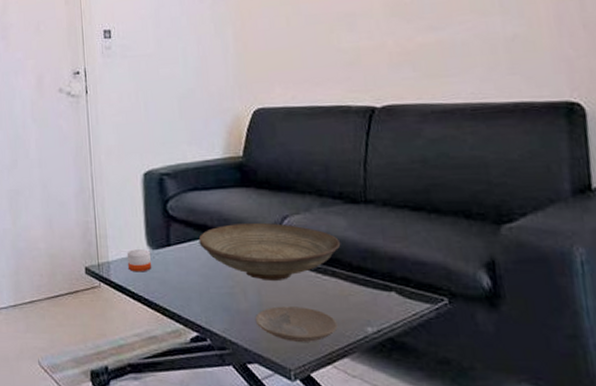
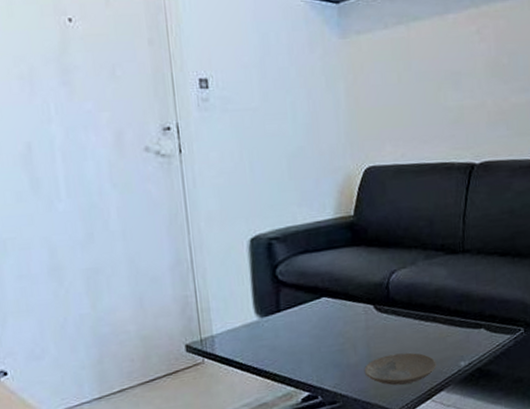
candle: present [126,249,152,272] -> none [233,318,261,343]
decorative bowl: present [198,223,341,280] -> none [309,278,441,334]

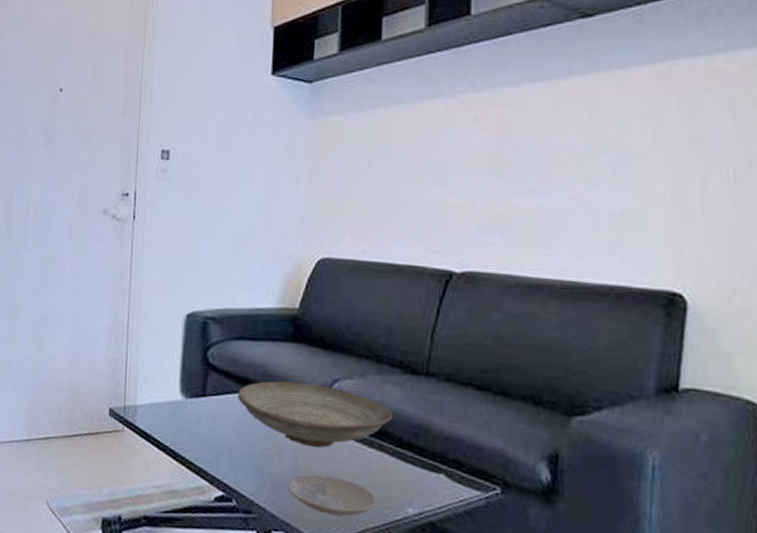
decorative bowl: none [309,278,441,334] -> present [237,381,393,448]

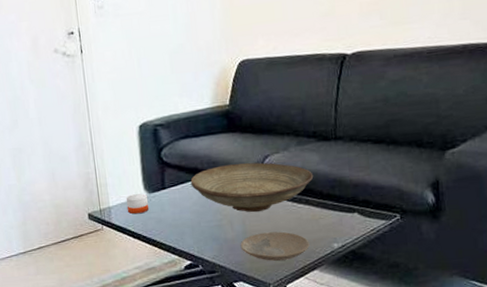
candle: none [156,395,184,421] -> present [126,193,149,214]

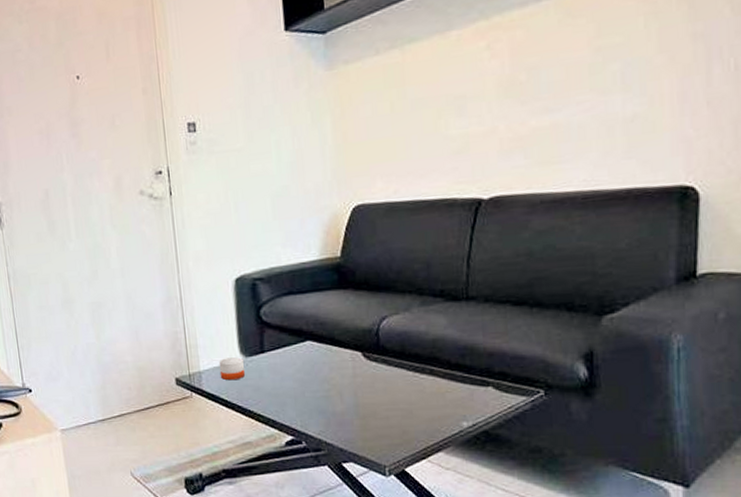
decorative bowl: present [190,162,314,212] -> none [294,324,440,382]
plate: present [240,231,310,261] -> none [351,406,434,440]

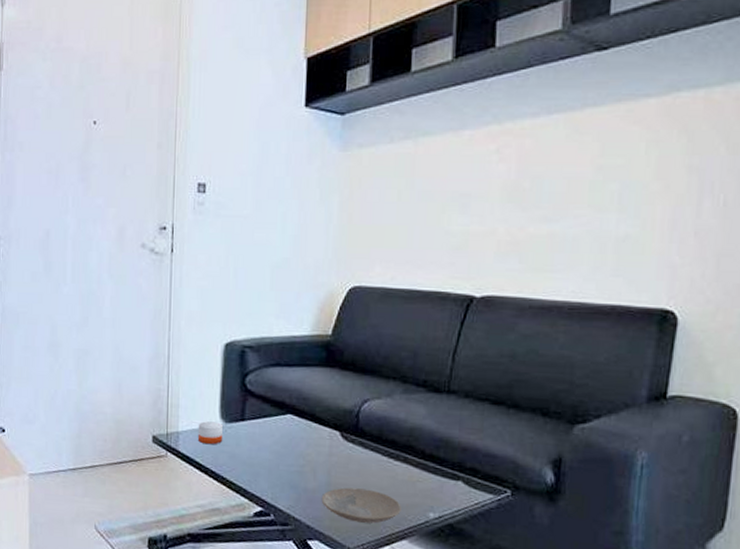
plate: none [351,406,434,440] -> present [321,487,402,524]

